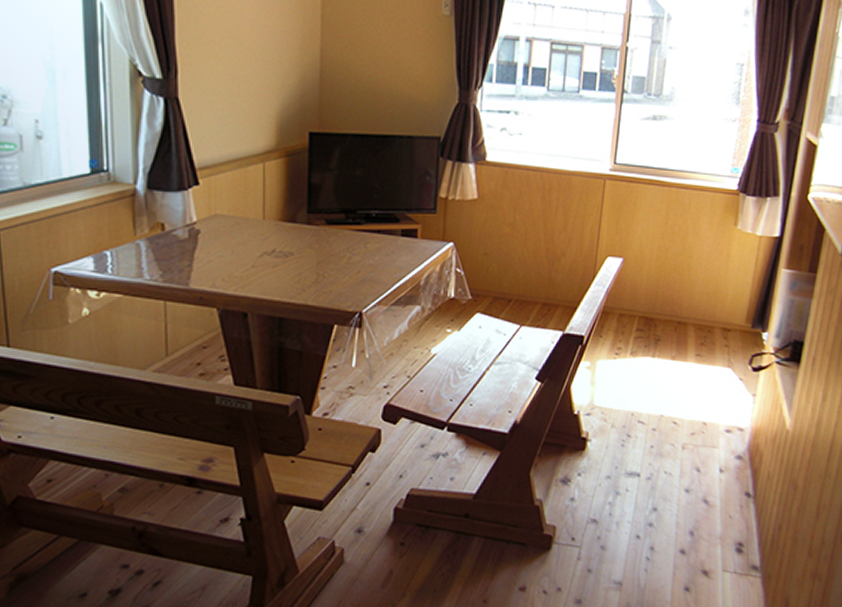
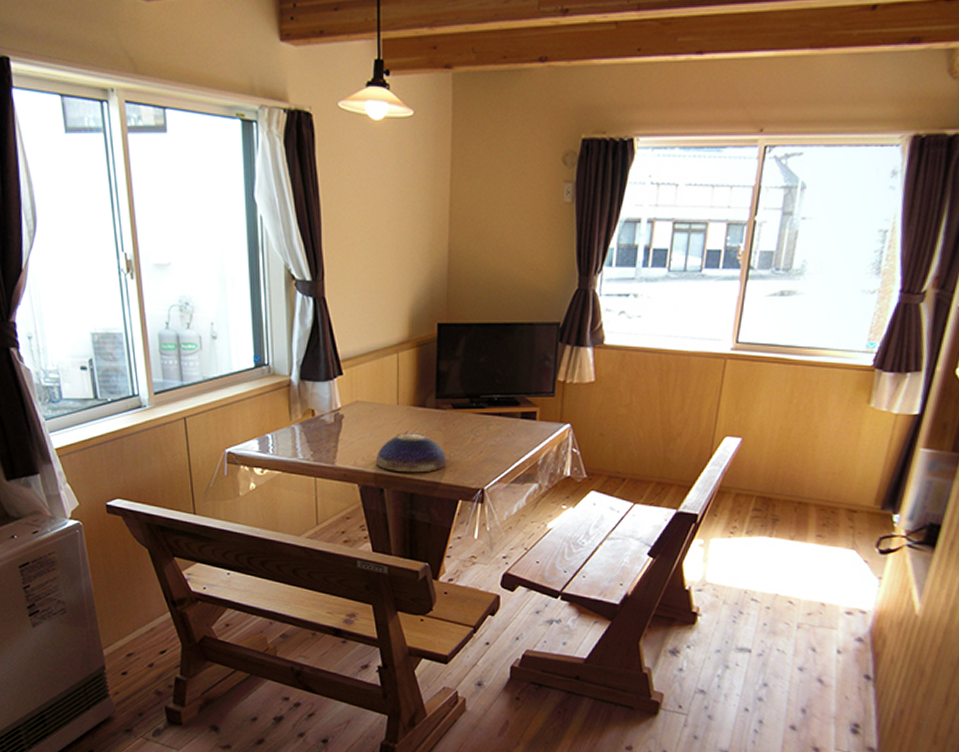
decorative bowl: none [238,251,321,295] -> present [375,433,447,473]

